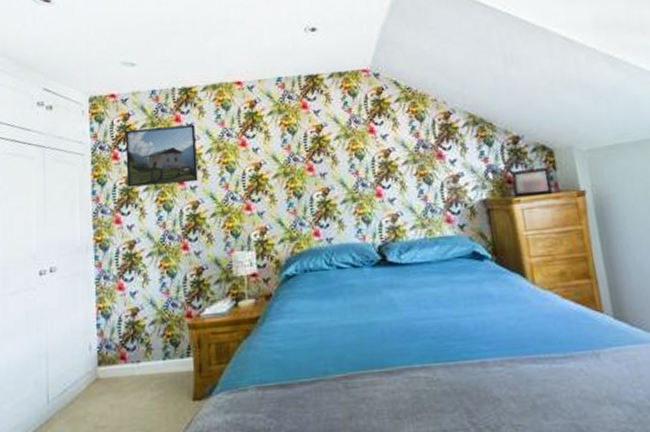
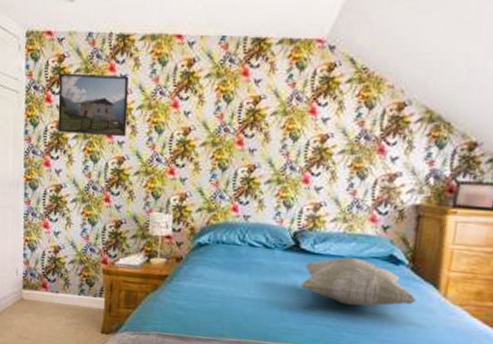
decorative pillow: none [395,261,509,312] -> present [300,257,416,307]

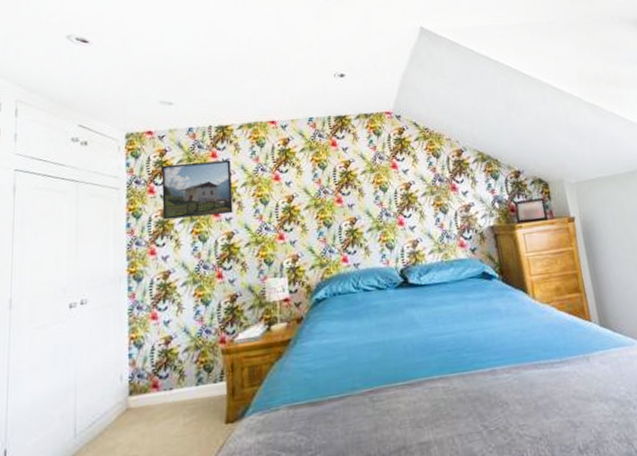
decorative pillow: present [300,257,416,307] -> none [416,281,513,327]

